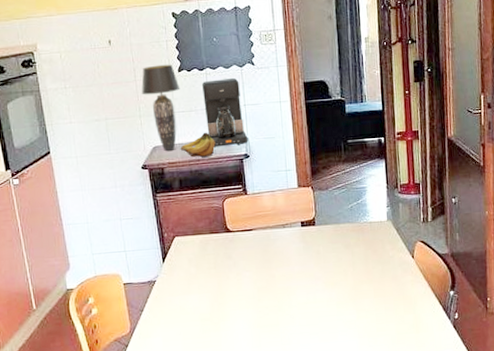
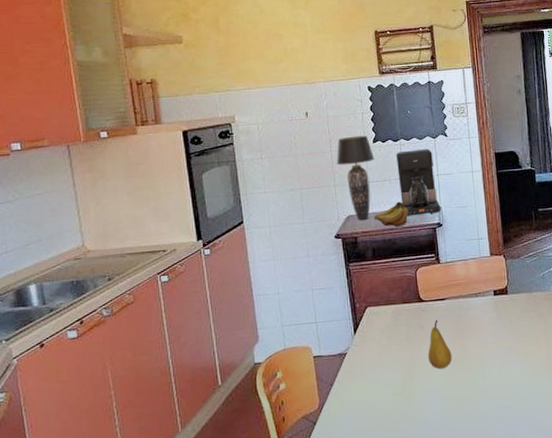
fruit: none [235,250,260,297] -> present [428,320,452,369]

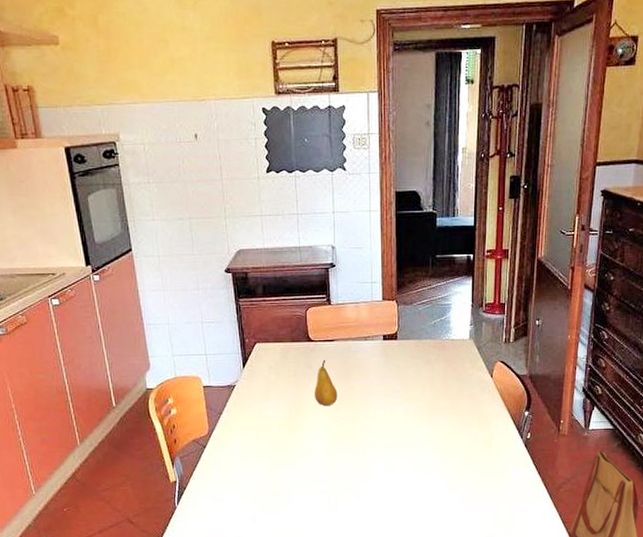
table lamp: present [336,135,375,221] -> none [227,164,268,256]
fruit: present [373,201,409,227] -> none [265,238,301,265]
coffee maker: present [395,149,441,216] -> none [290,183,335,254]

